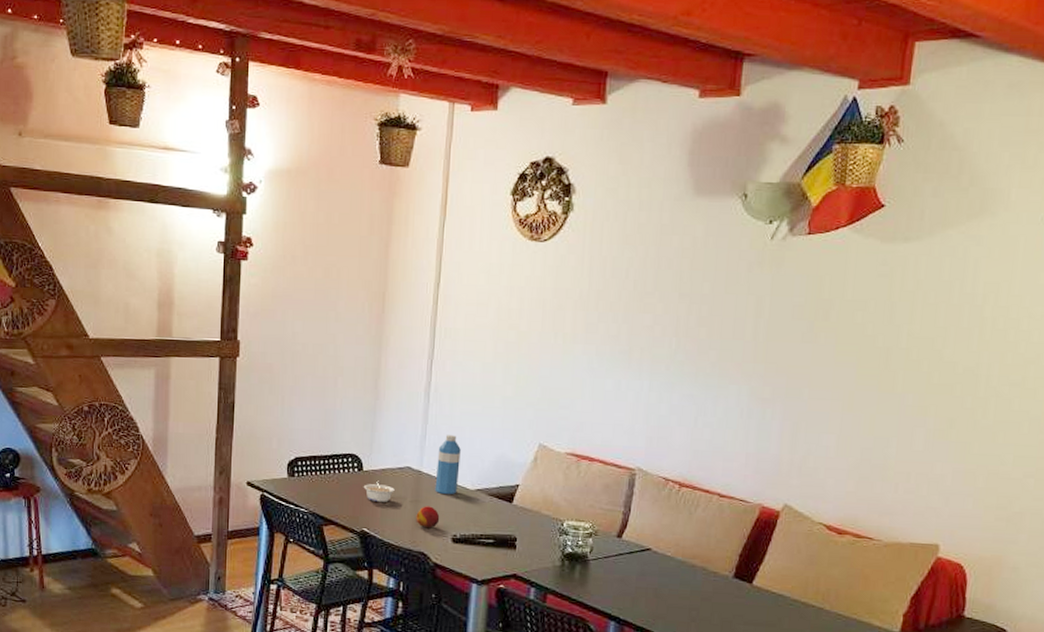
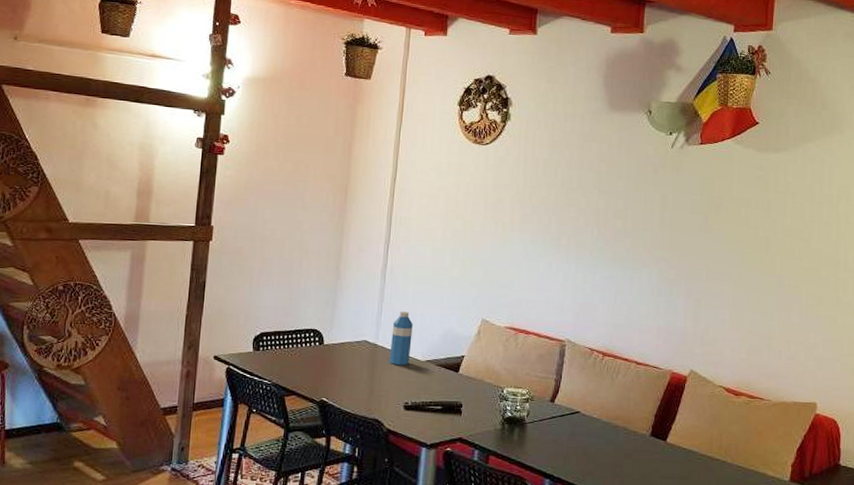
legume: present [364,480,395,502] -> none [324,353,352,373]
fruit: present [416,506,440,529] -> none [371,376,393,397]

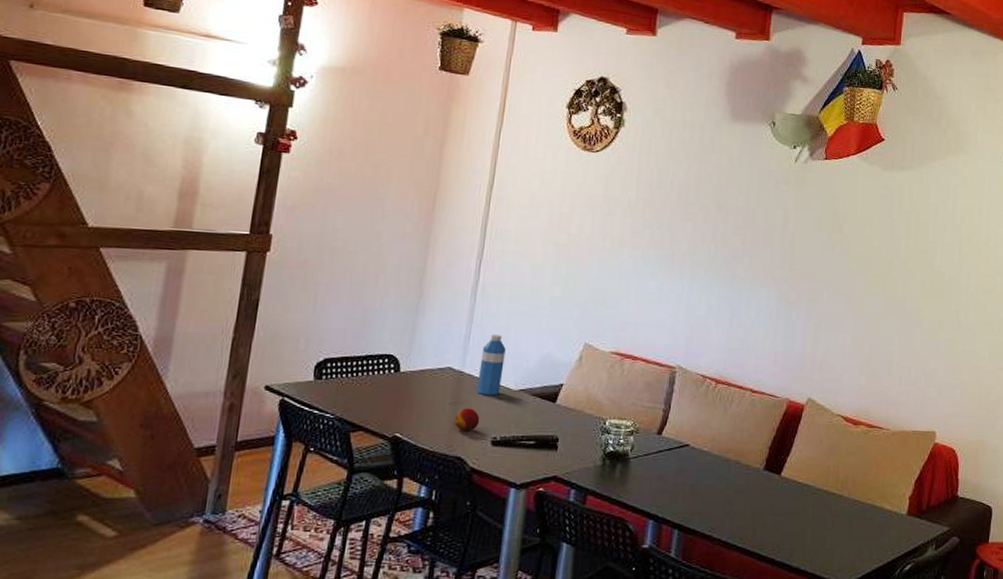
fruit: none [371,376,393,397] -> present [454,408,480,431]

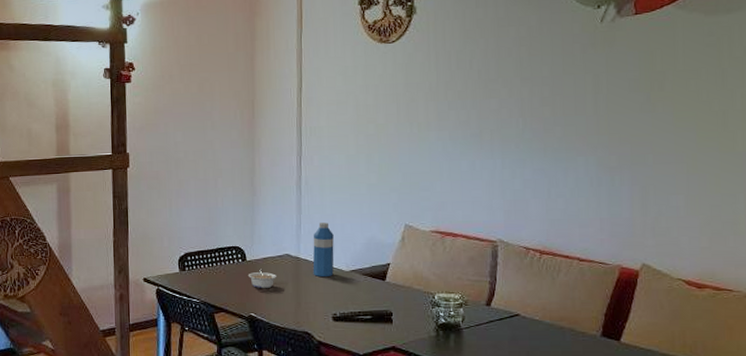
legume: none [400,382,433,405] -> present [249,269,276,288]
fruit: present [454,408,480,431] -> none [298,289,320,309]

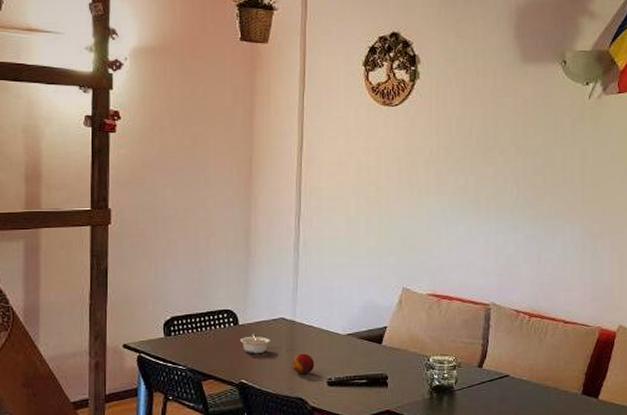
fruit: none [298,289,320,309] -> present [292,353,315,375]
water bottle: present [312,223,334,276] -> none [308,285,331,341]

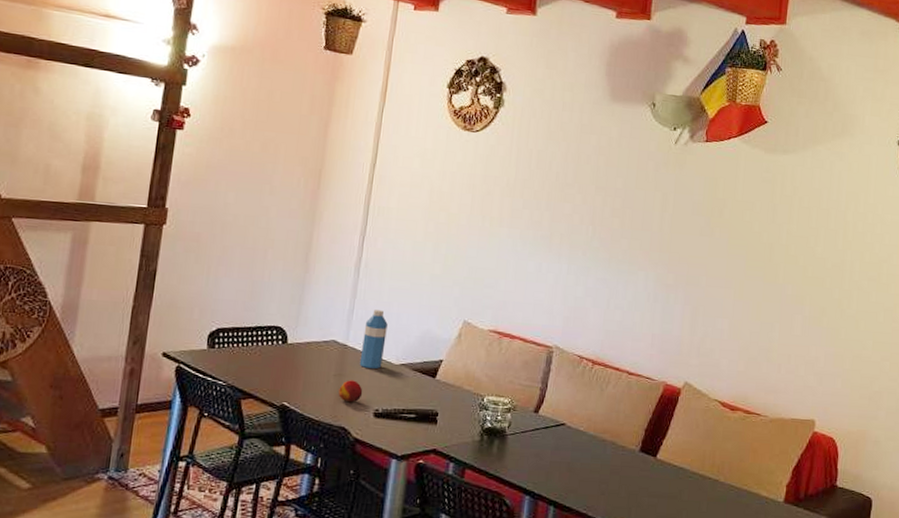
legume: present [241,333,270,353] -> none [287,354,319,376]
water bottle: none [308,285,331,341] -> present [359,310,388,369]

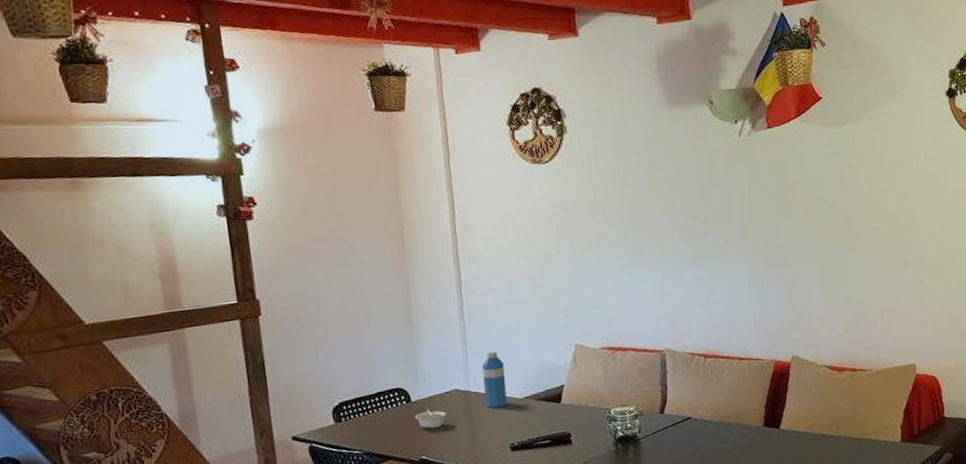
legume: none [287,354,319,376] -> present [415,408,446,429]
fruit: present [338,380,363,403] -> none [471,421,496,443]

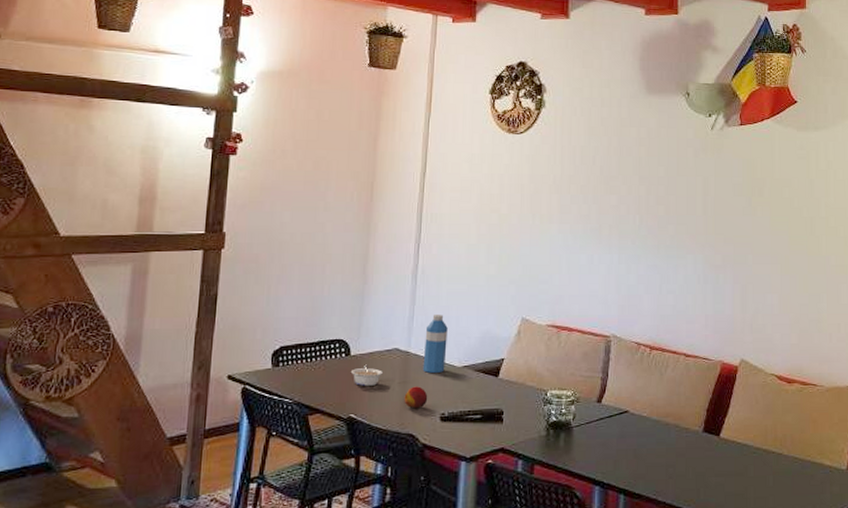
fruit: none [471,421,496,443] -> present [404,386,428,409]

